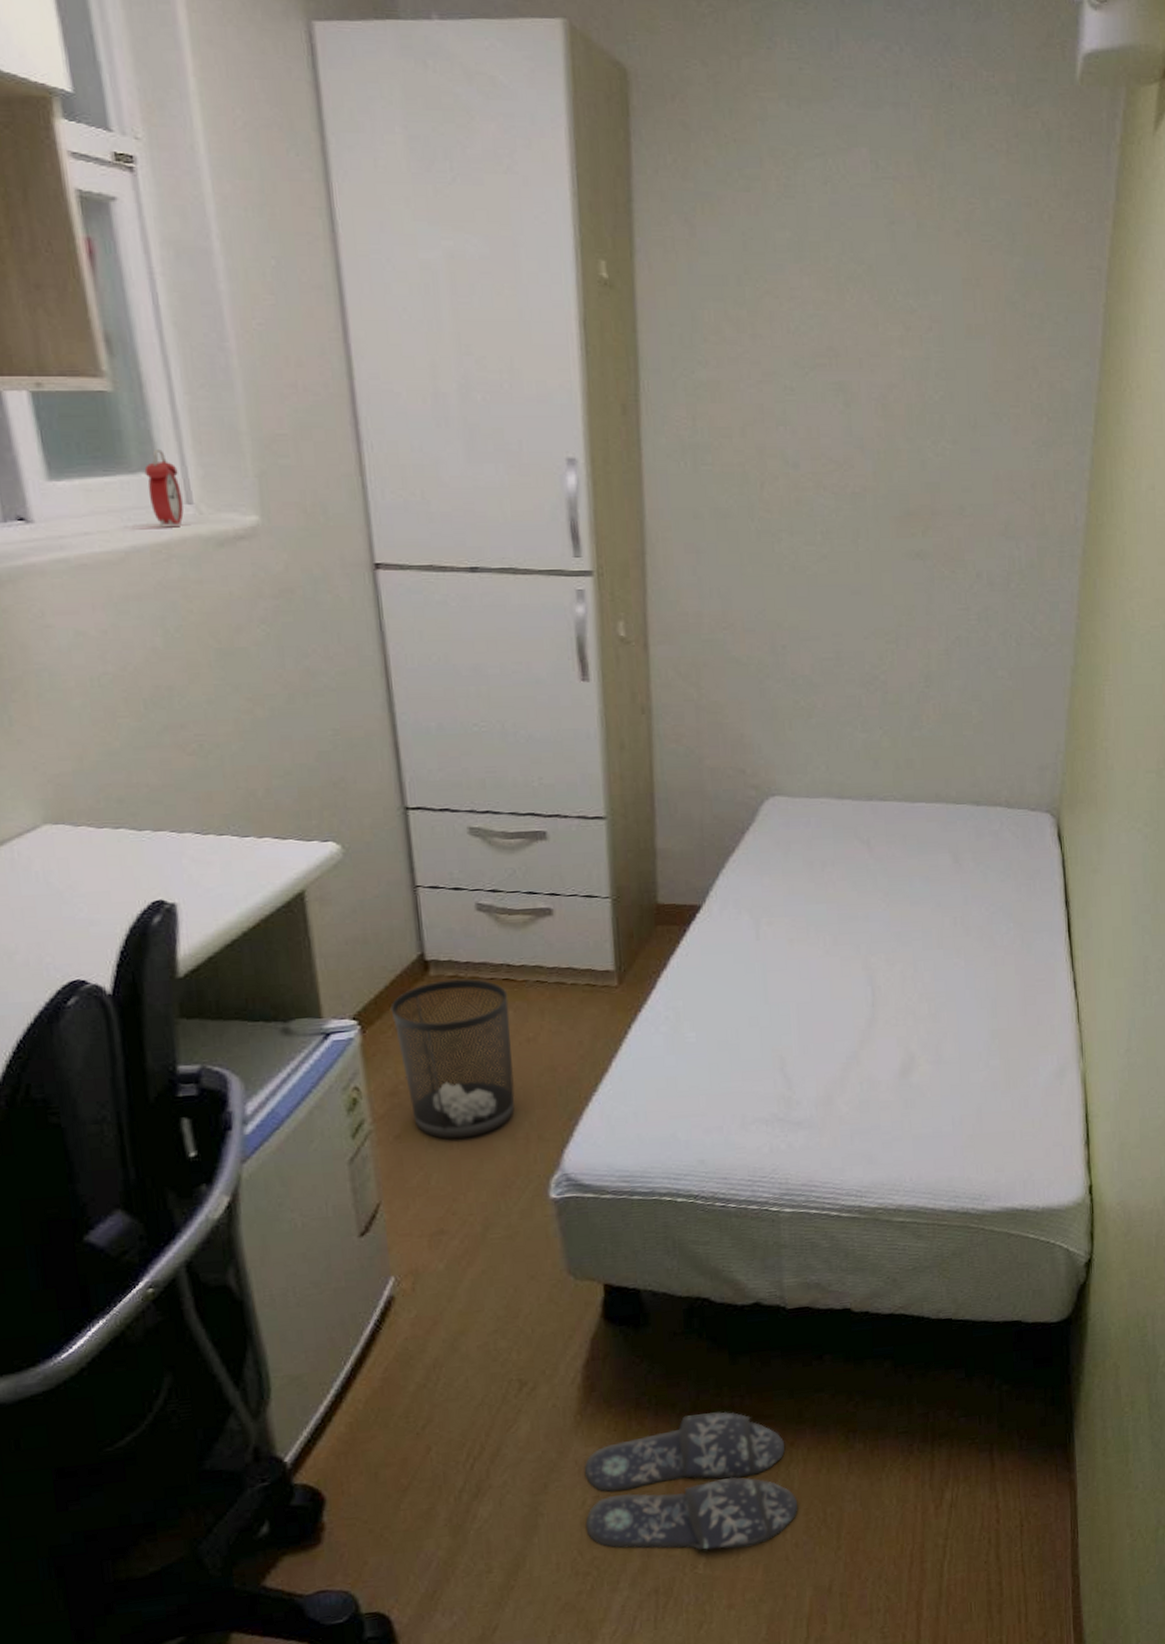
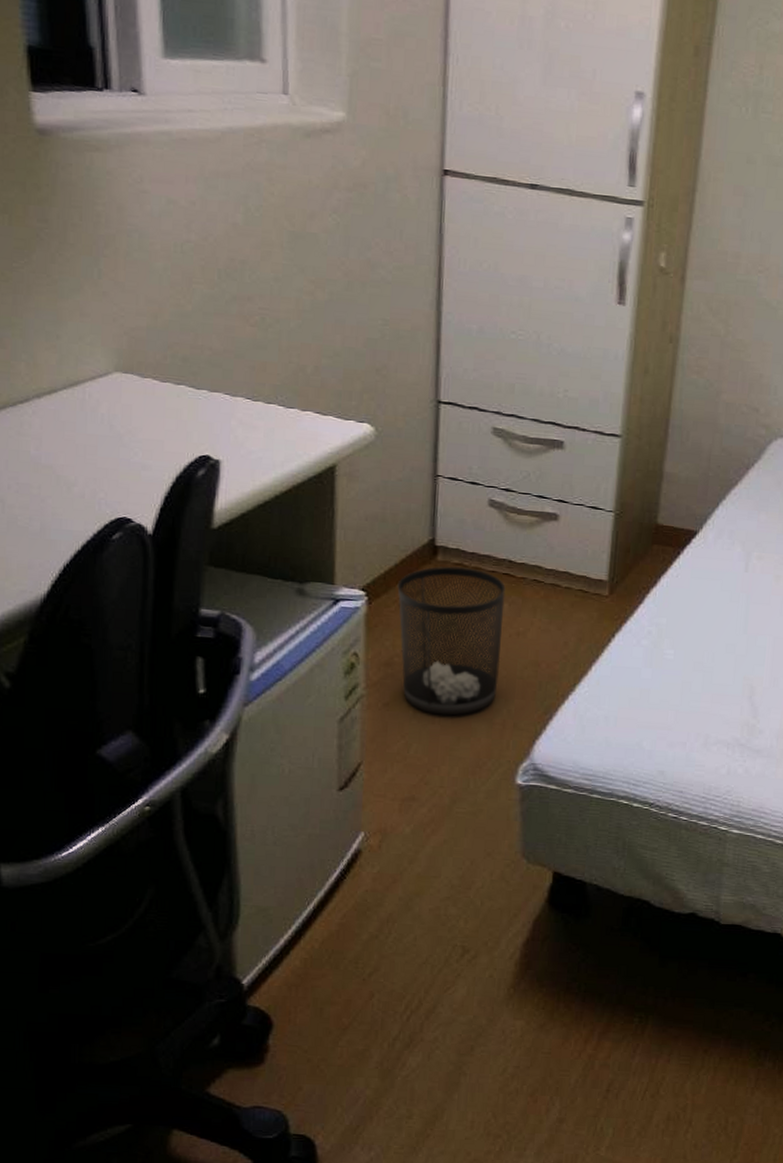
alarm clock: present [144,449,184,528] -> none [249,40,280,114]
slippers: present [584,1411,798,1550] -> none [503,1007,703,1139]

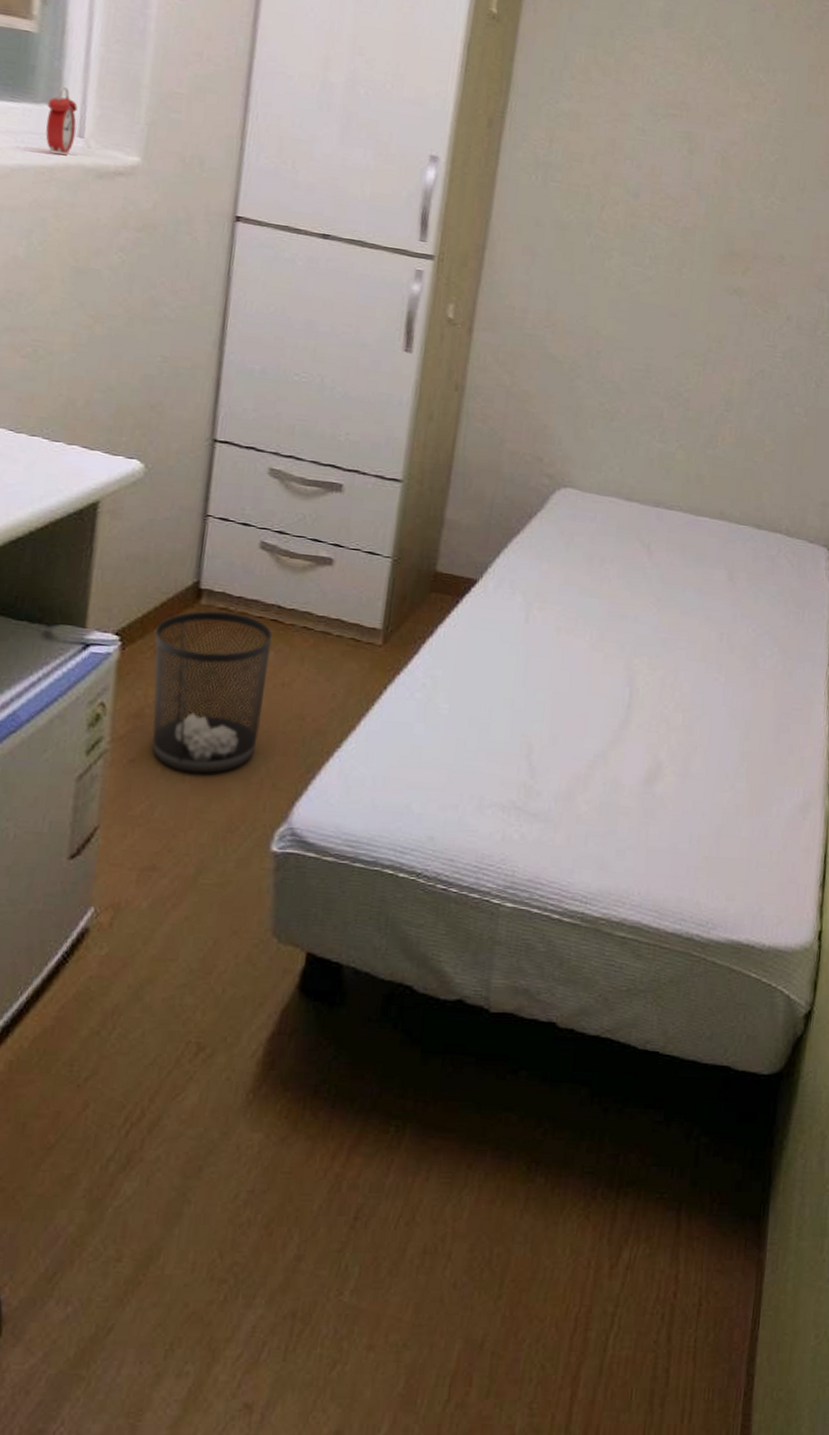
alarm clock: none [249,40,280,114] -> present [45,87,78,155]

